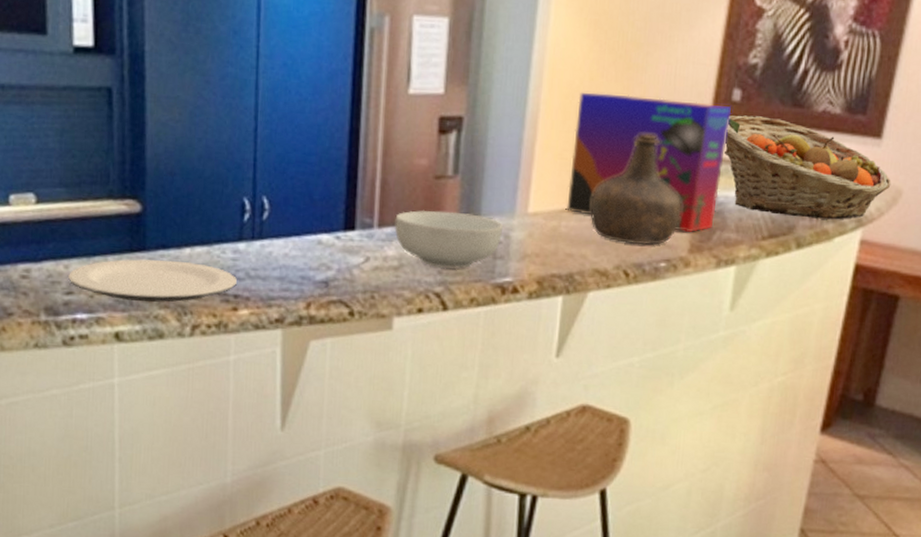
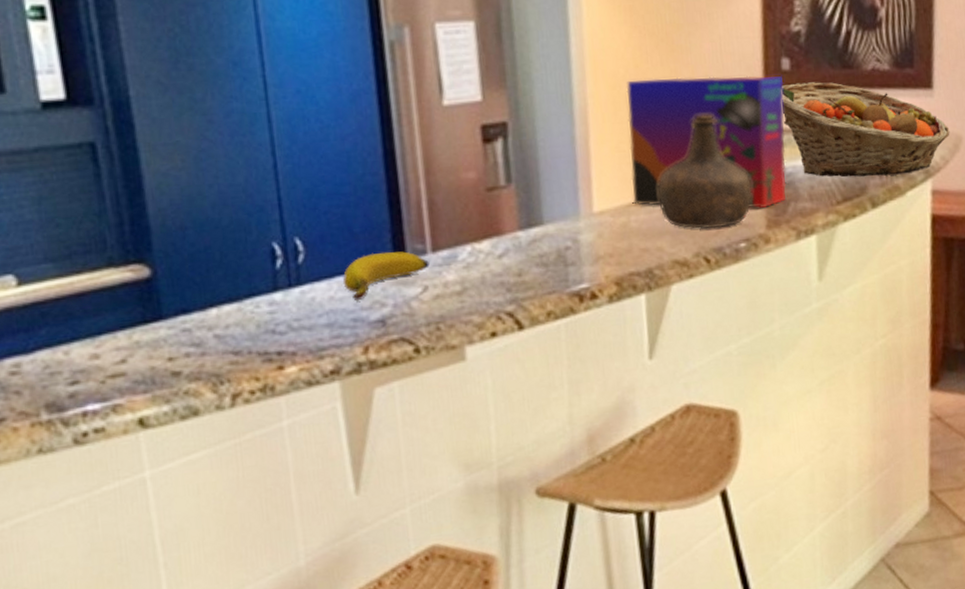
plate: present [68,259,237,302] -> none [70,323,278,380]
banana: none [298,220,374,260] -> present [343,251,430,300]
cereal bowl: present [394,210,503,269] -> none [449,222,570,286]

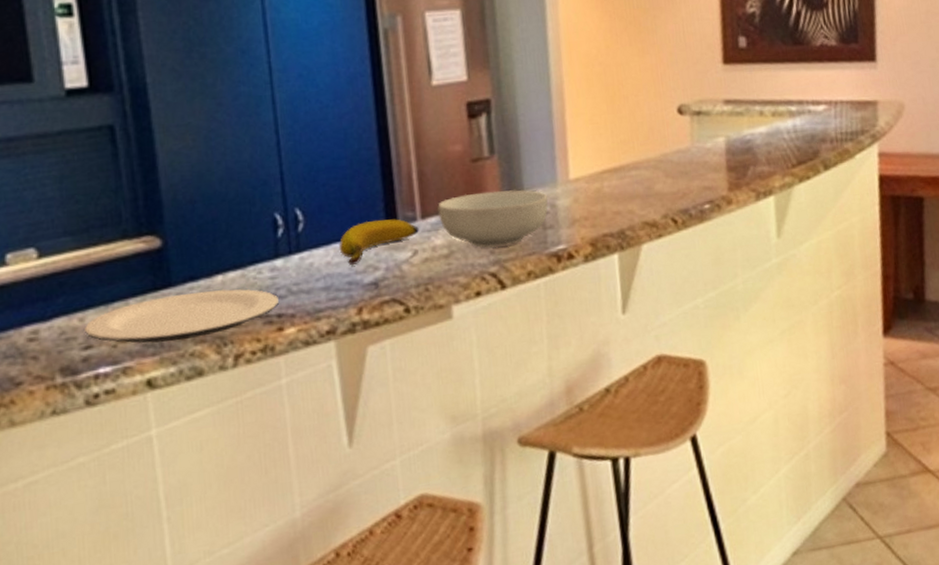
plate: none [70,323,278,380] -> present [85,289,279,343]
cereal bowl: none [449,222,570,286] -> present [438,189,549,248]
cereal box: present [626,75,787,208] -> none [598,52,746,173]
bottle: present [658,113,752,229] -> none [628,88,715,193]
fruit basket: present [781,82,950,177] -> none [739,57,893,143]

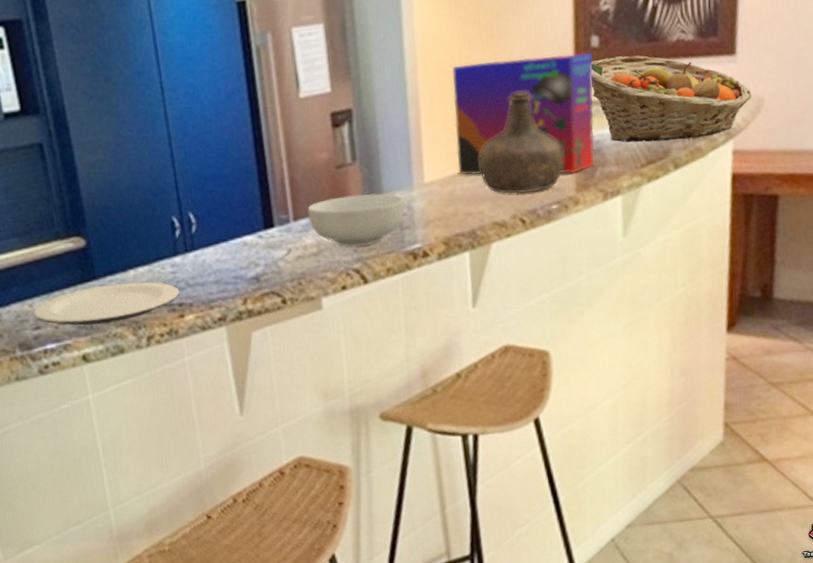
banana: present [339,219,419,265] -> none [226,221,292,262]
cereal box: none [598,52,746,173] -> present [452,52,595,176]
bottle: none [628,88,715,193] -> present [479,91,563,194]
fruit basket: none [739,57,893,143] -> present [591,55,752,143]

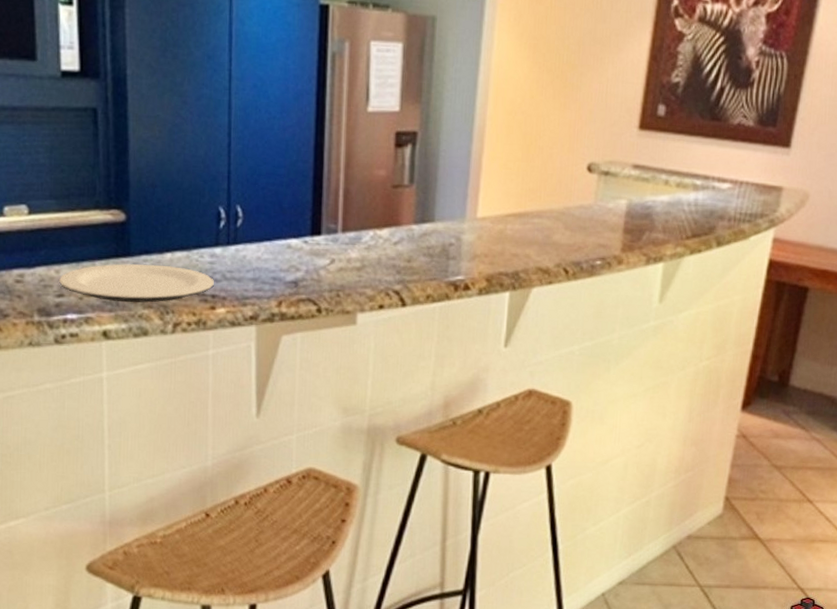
cereal bowl: present [307,193,406,247] -> none [357,216,454,269]
cereal box: present [452,52,595,176] -> none [511,108,657,233]
bottle: present [479,91,563,194] -> none [533,145,614,246]
fruit basket: present [591,55,752,143] -> none [651,128,799,221]

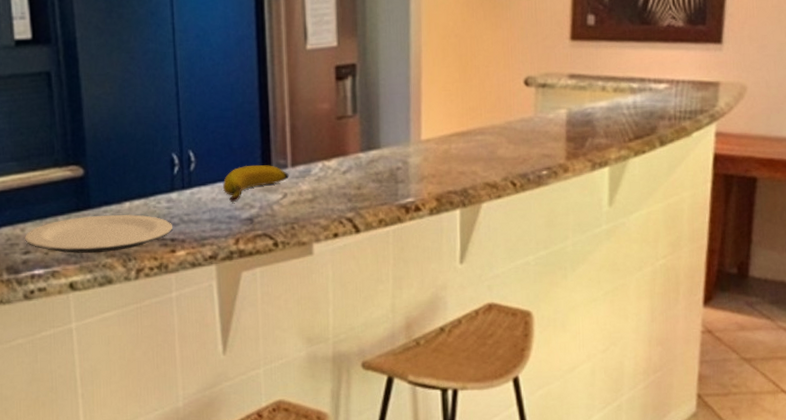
banana: none [270,226,338,263] -> present [223,164,289,202]

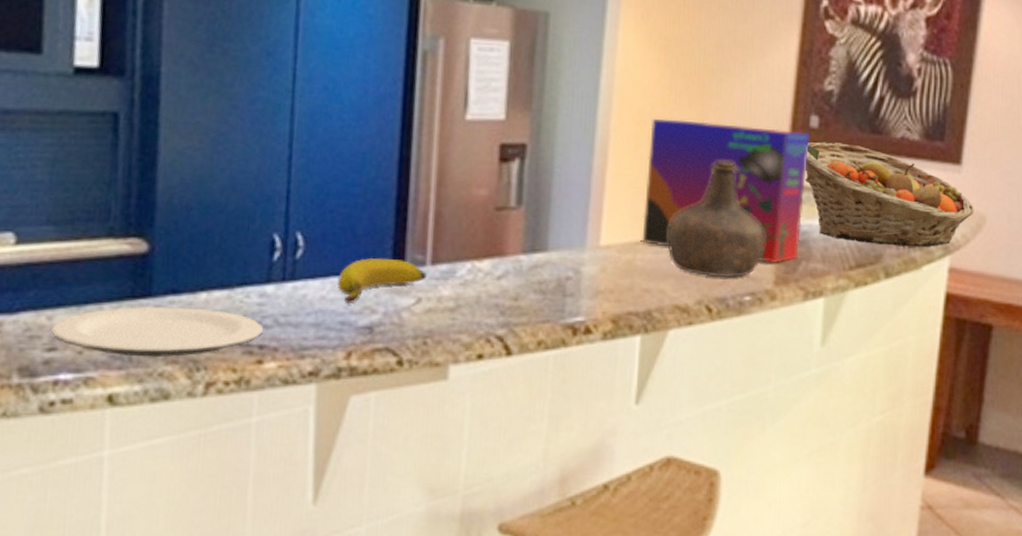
cereal box: none [454,29,589,142] -> present [642,118,810,263]
bottle: none [475,61,555,158] -> present [668,161,764,278]
fruit basket: none [585,36,736,118] -> present [804,142,974,248]

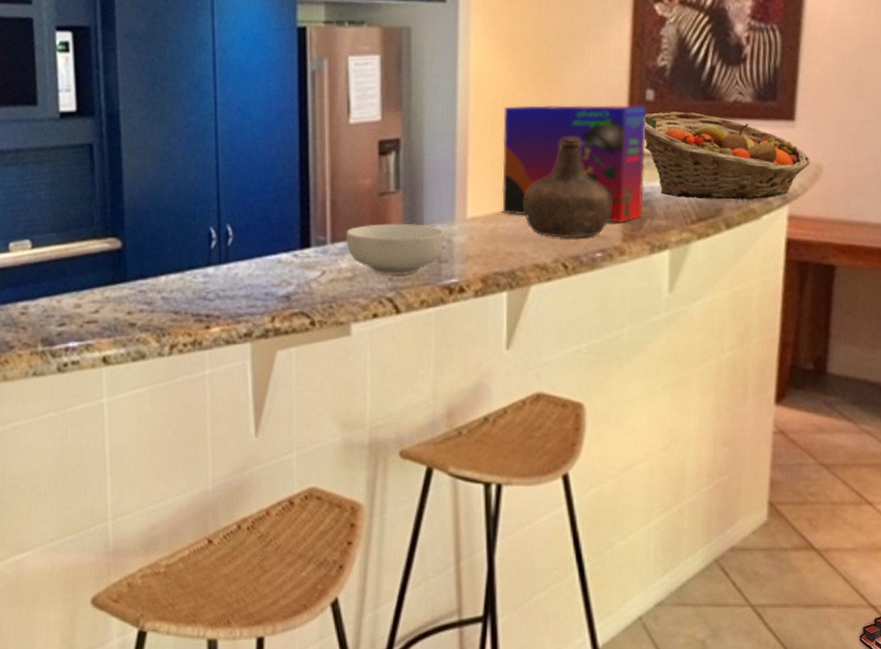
plate: present [51,306,263,357] -> none [61,288,208,328]
banana: present [338,258,427,303] -> none [261,240,328,278]
cereal bowl: none [450,244,572,309] -> present [346,223,445,276]

